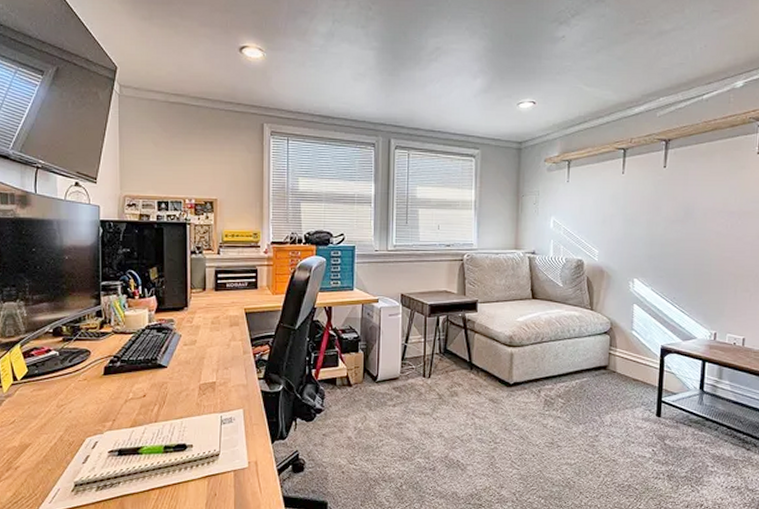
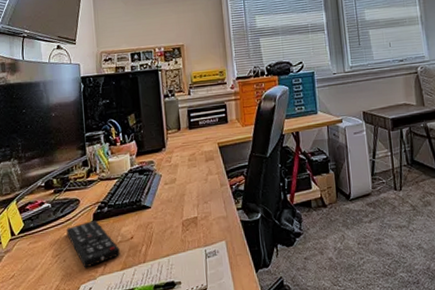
remote control: none [74,373,130,422] -> present [66,219,120,268]

